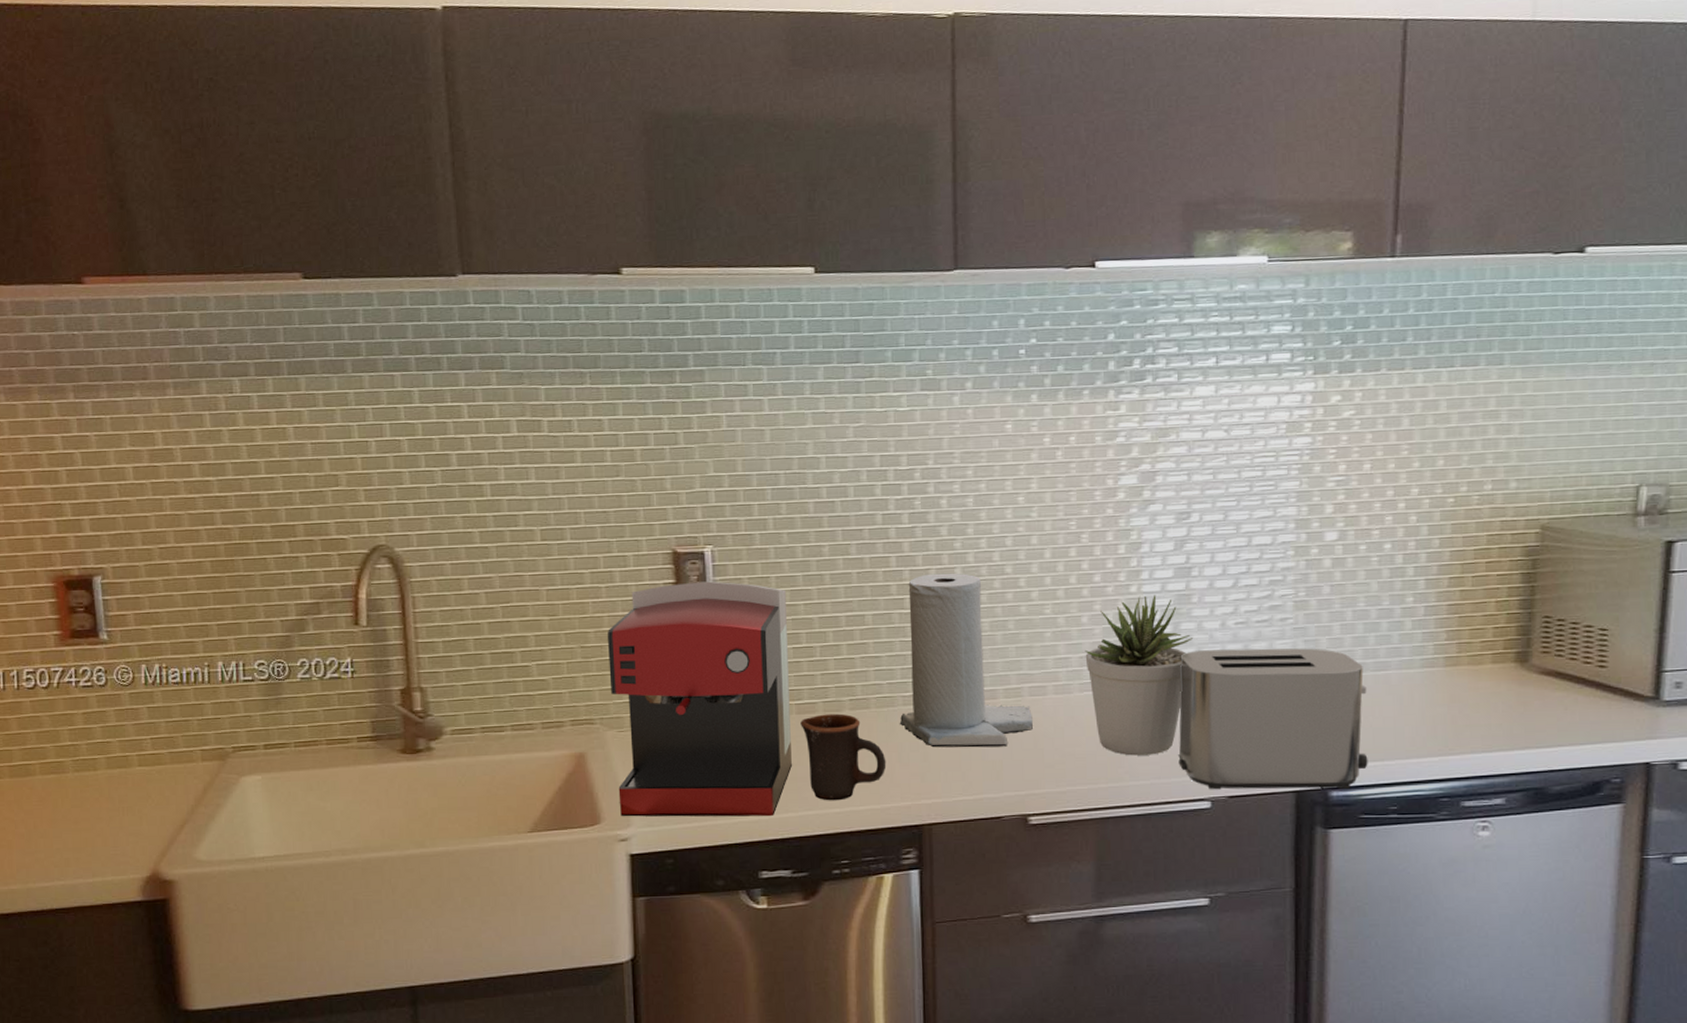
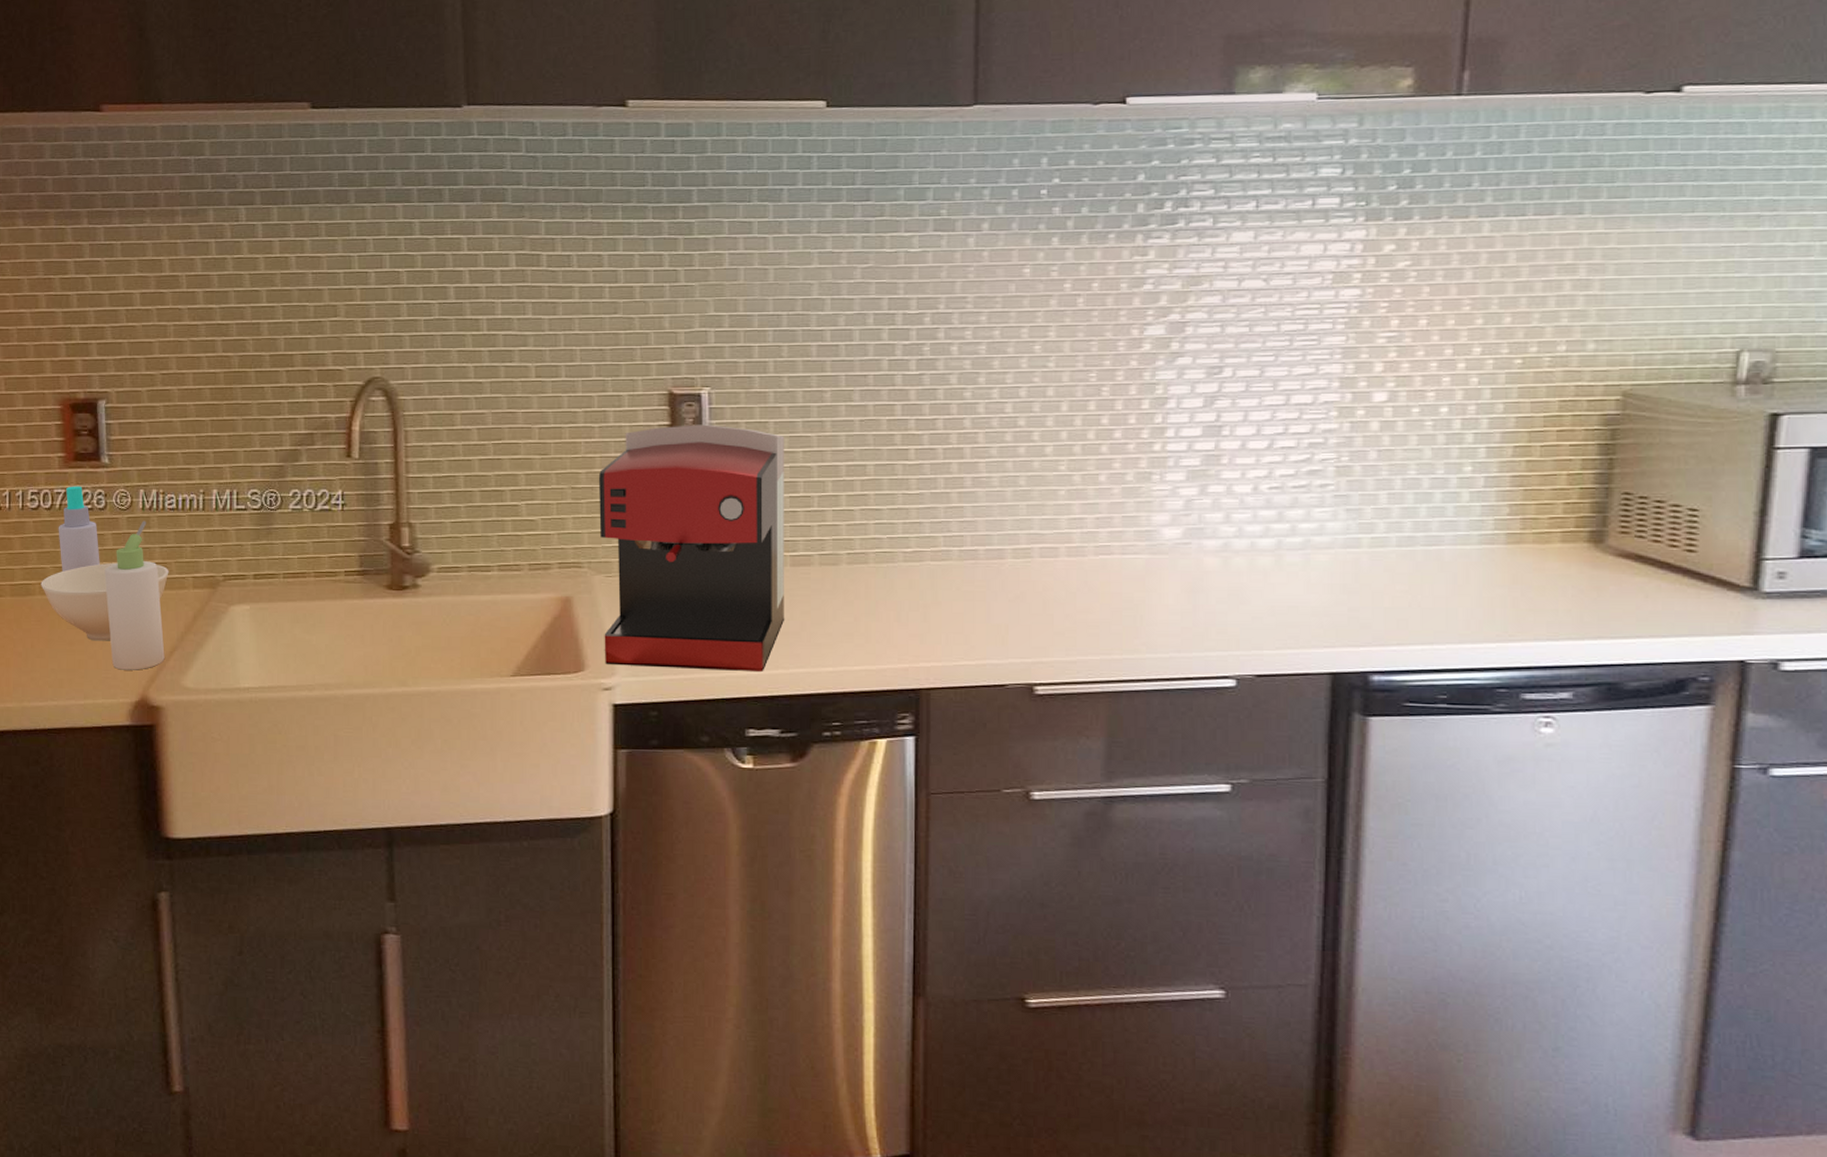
bowl: none [41,738,176,818] -> present [41,562,169,641]
spray bottle: none [57,663,103,750] -> present [58,486,100,572]
bottle: none [108,695,175,846] -> present [104,520,165,670]
mug: present [800,713,887,801] -> none [795,567,884,659]
paper towel: present [899,573,1033,748] -> none [899,424,1042,610]
potted plant: present [1085,595,1194,756] -> none [1102,454,1222,627]
toaster: present [1178,648,1368,790] -> none [1201,516,1416,673]

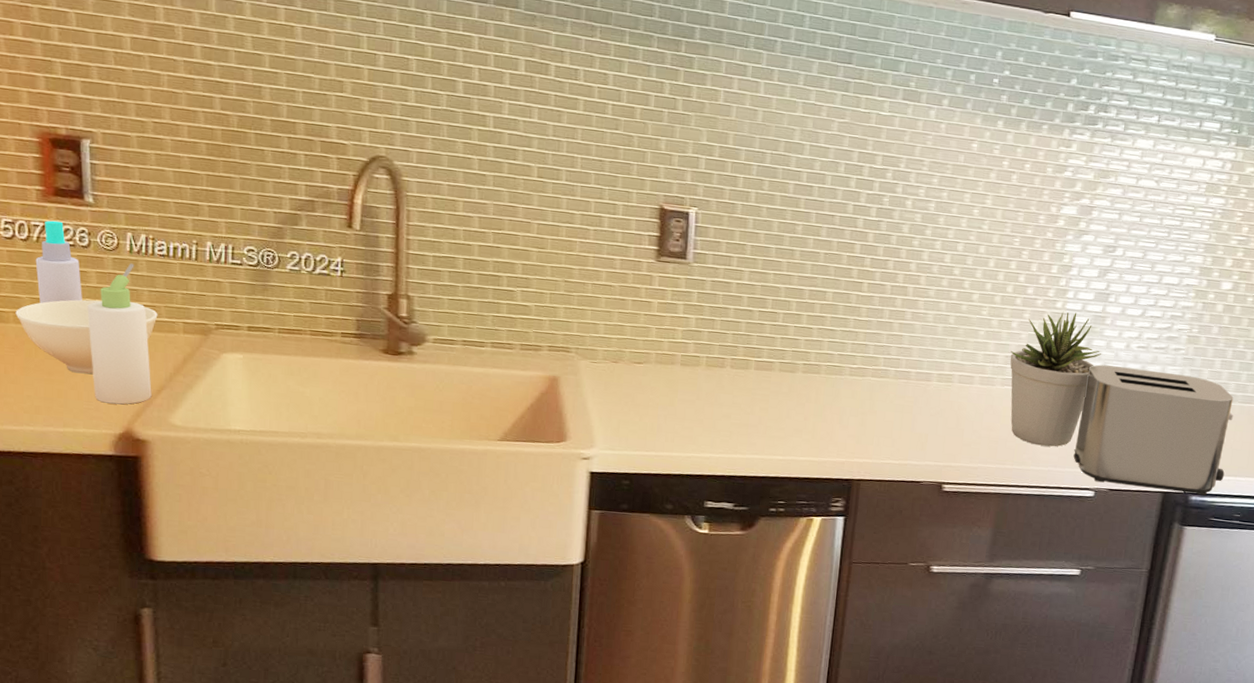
coffee maker: present [598,424,784,673] -> none [585,237,759,456]
potted plant: none [1102,454,1222,627] -> present [1010,311,1102,447]
toaster: none [1201,516,1416,673] -> present [1073,364,1234,496]

